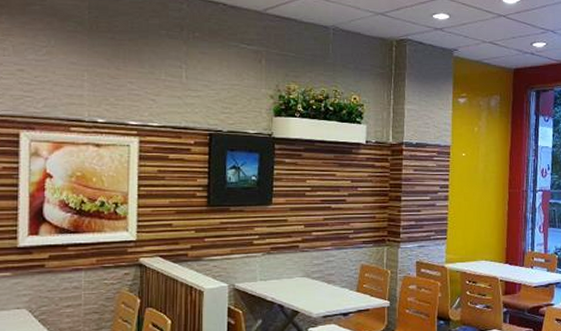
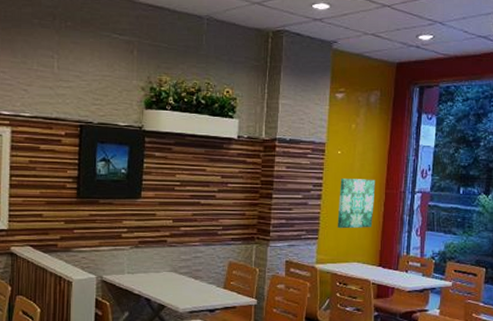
wall art: none [464,179,499,228] -> present [337,178,376,229]

